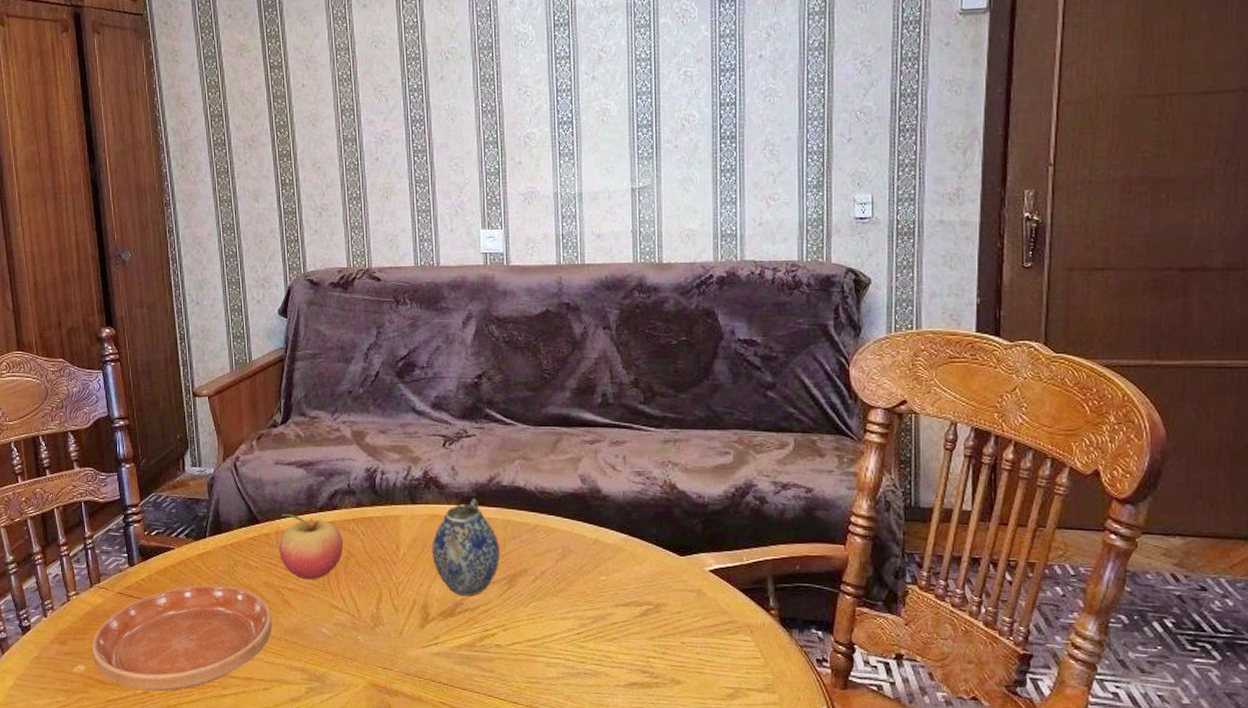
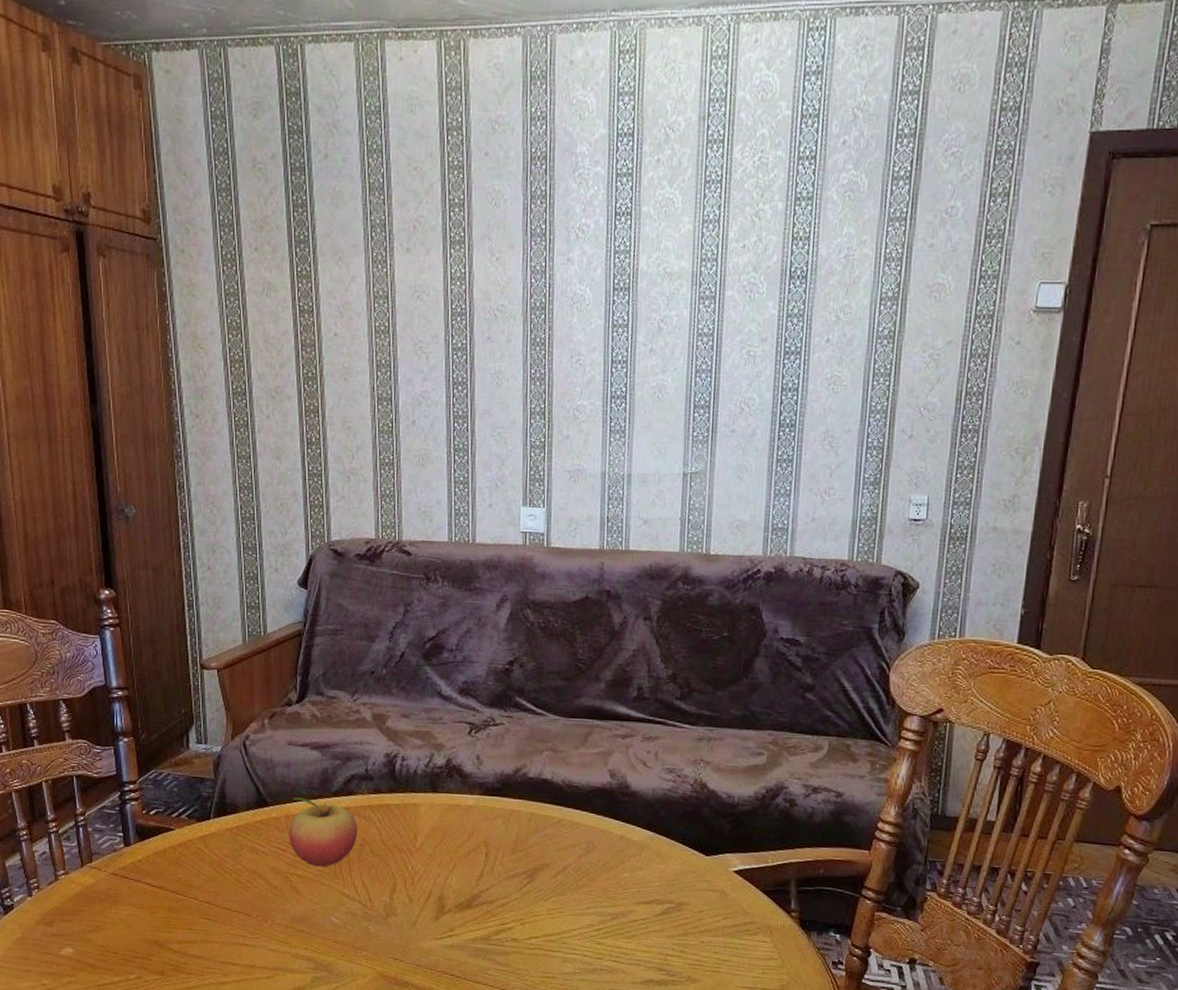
saucer: present [92,584,272,692] -> none [82,868,278,977]
teapot: present [432,498,501,596] -> none [451,789,523,889]

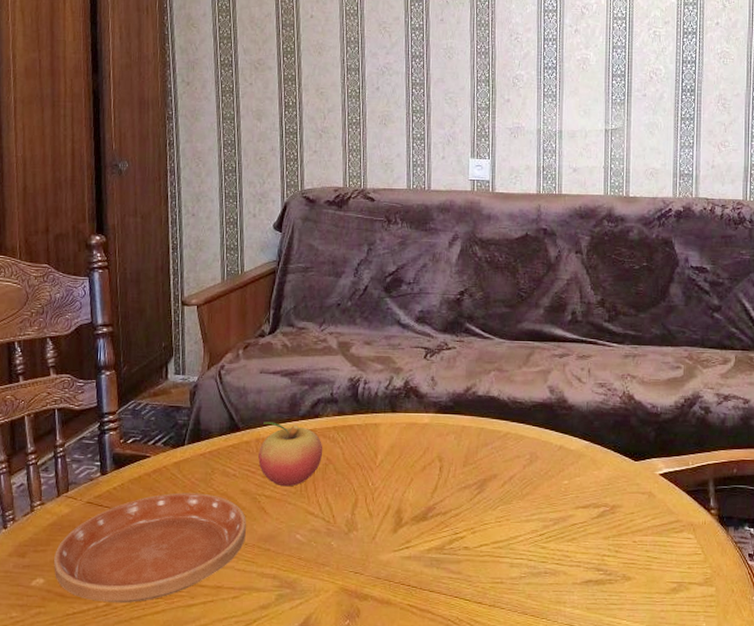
saucer: none [82,868,278,977] -> present [54,492,246,603]

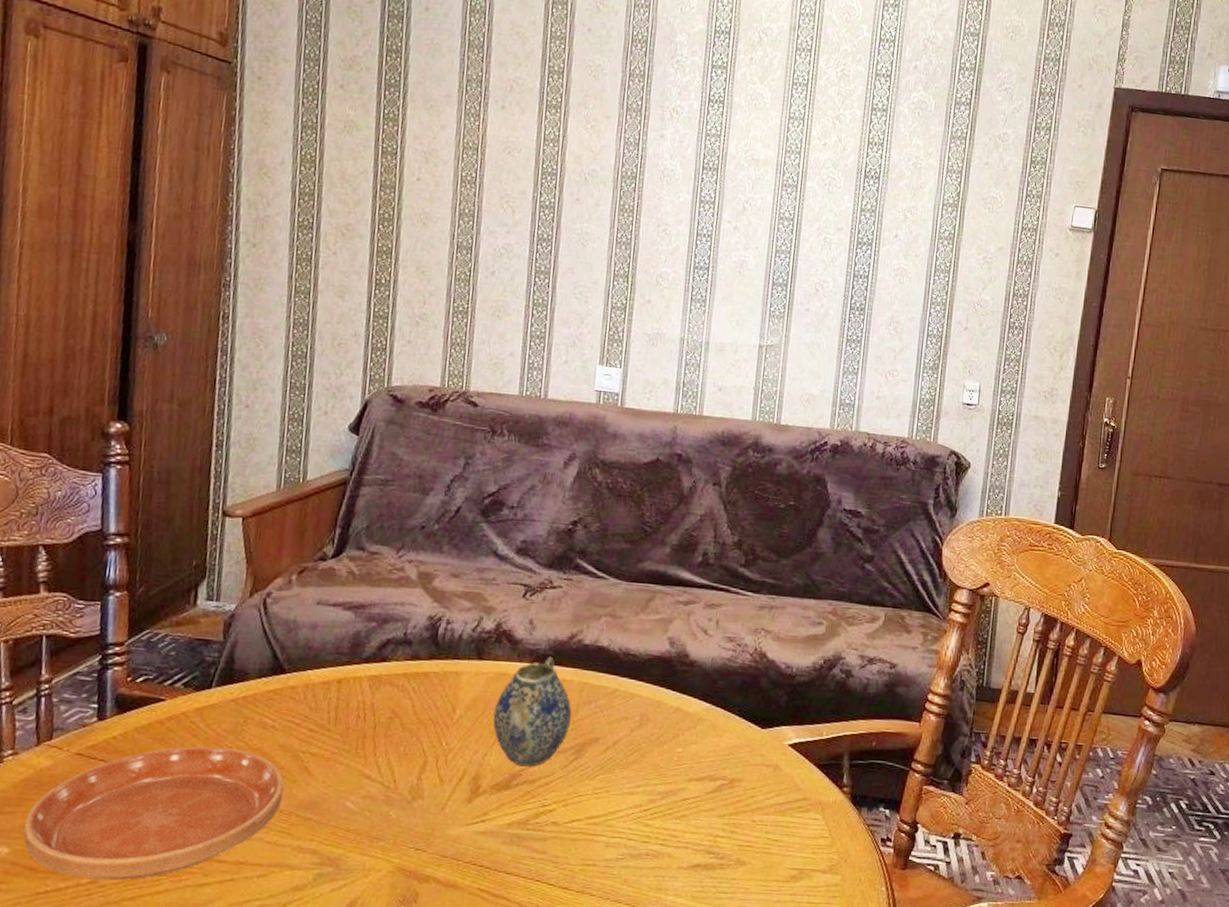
fruit: present [258,422,323,487] -> none [305,663,389,744]
teapot: none [408,407,473,501] -> present [493,656,572,767]

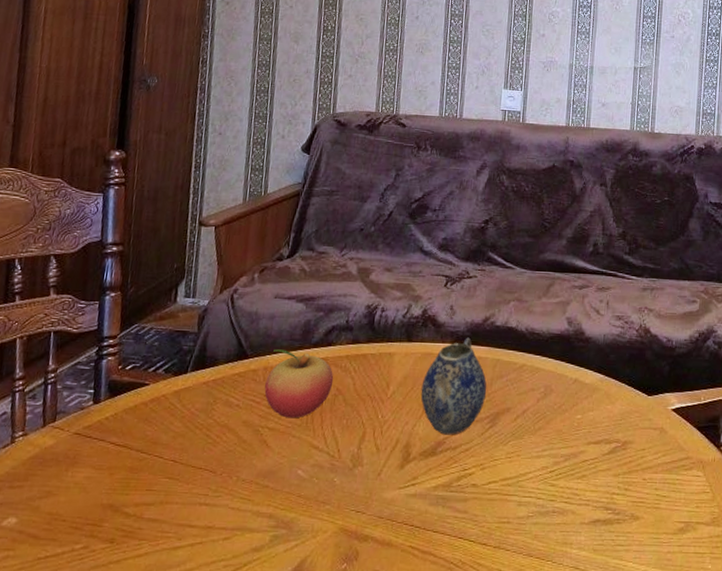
saucer: present [24,746,284,881] -> none [29,424,246,546]
fruit: none [305,663,389,744] -> present [264,349,334,419]

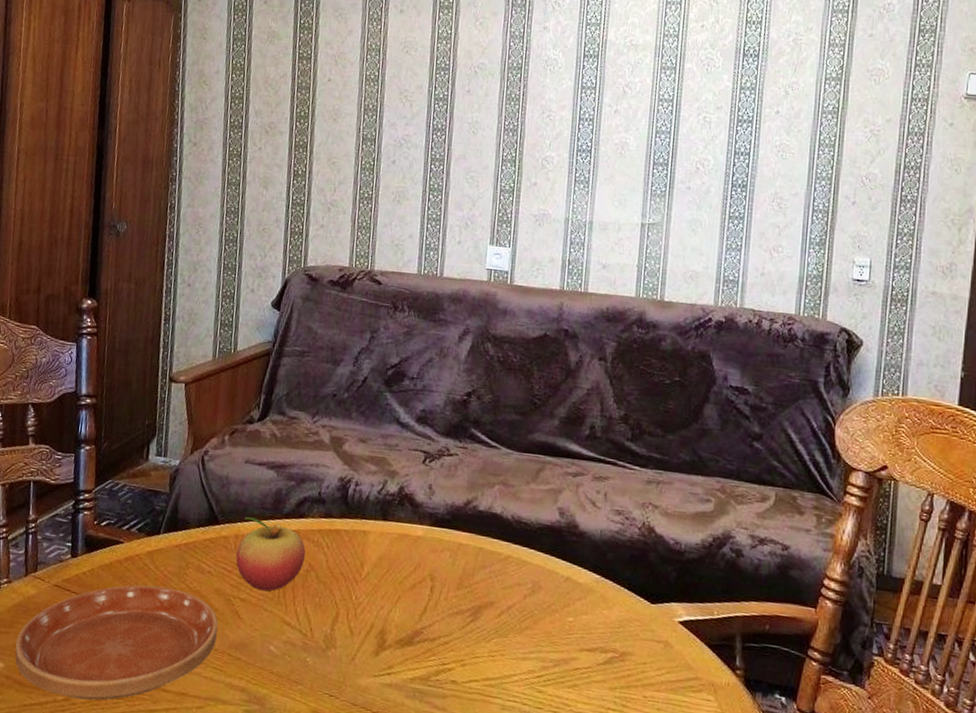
saucer: none [29,424,246,546] -> present [15,585,218,700]
teapot: present [420,337,487,435] -> none [396,520,468,626]

